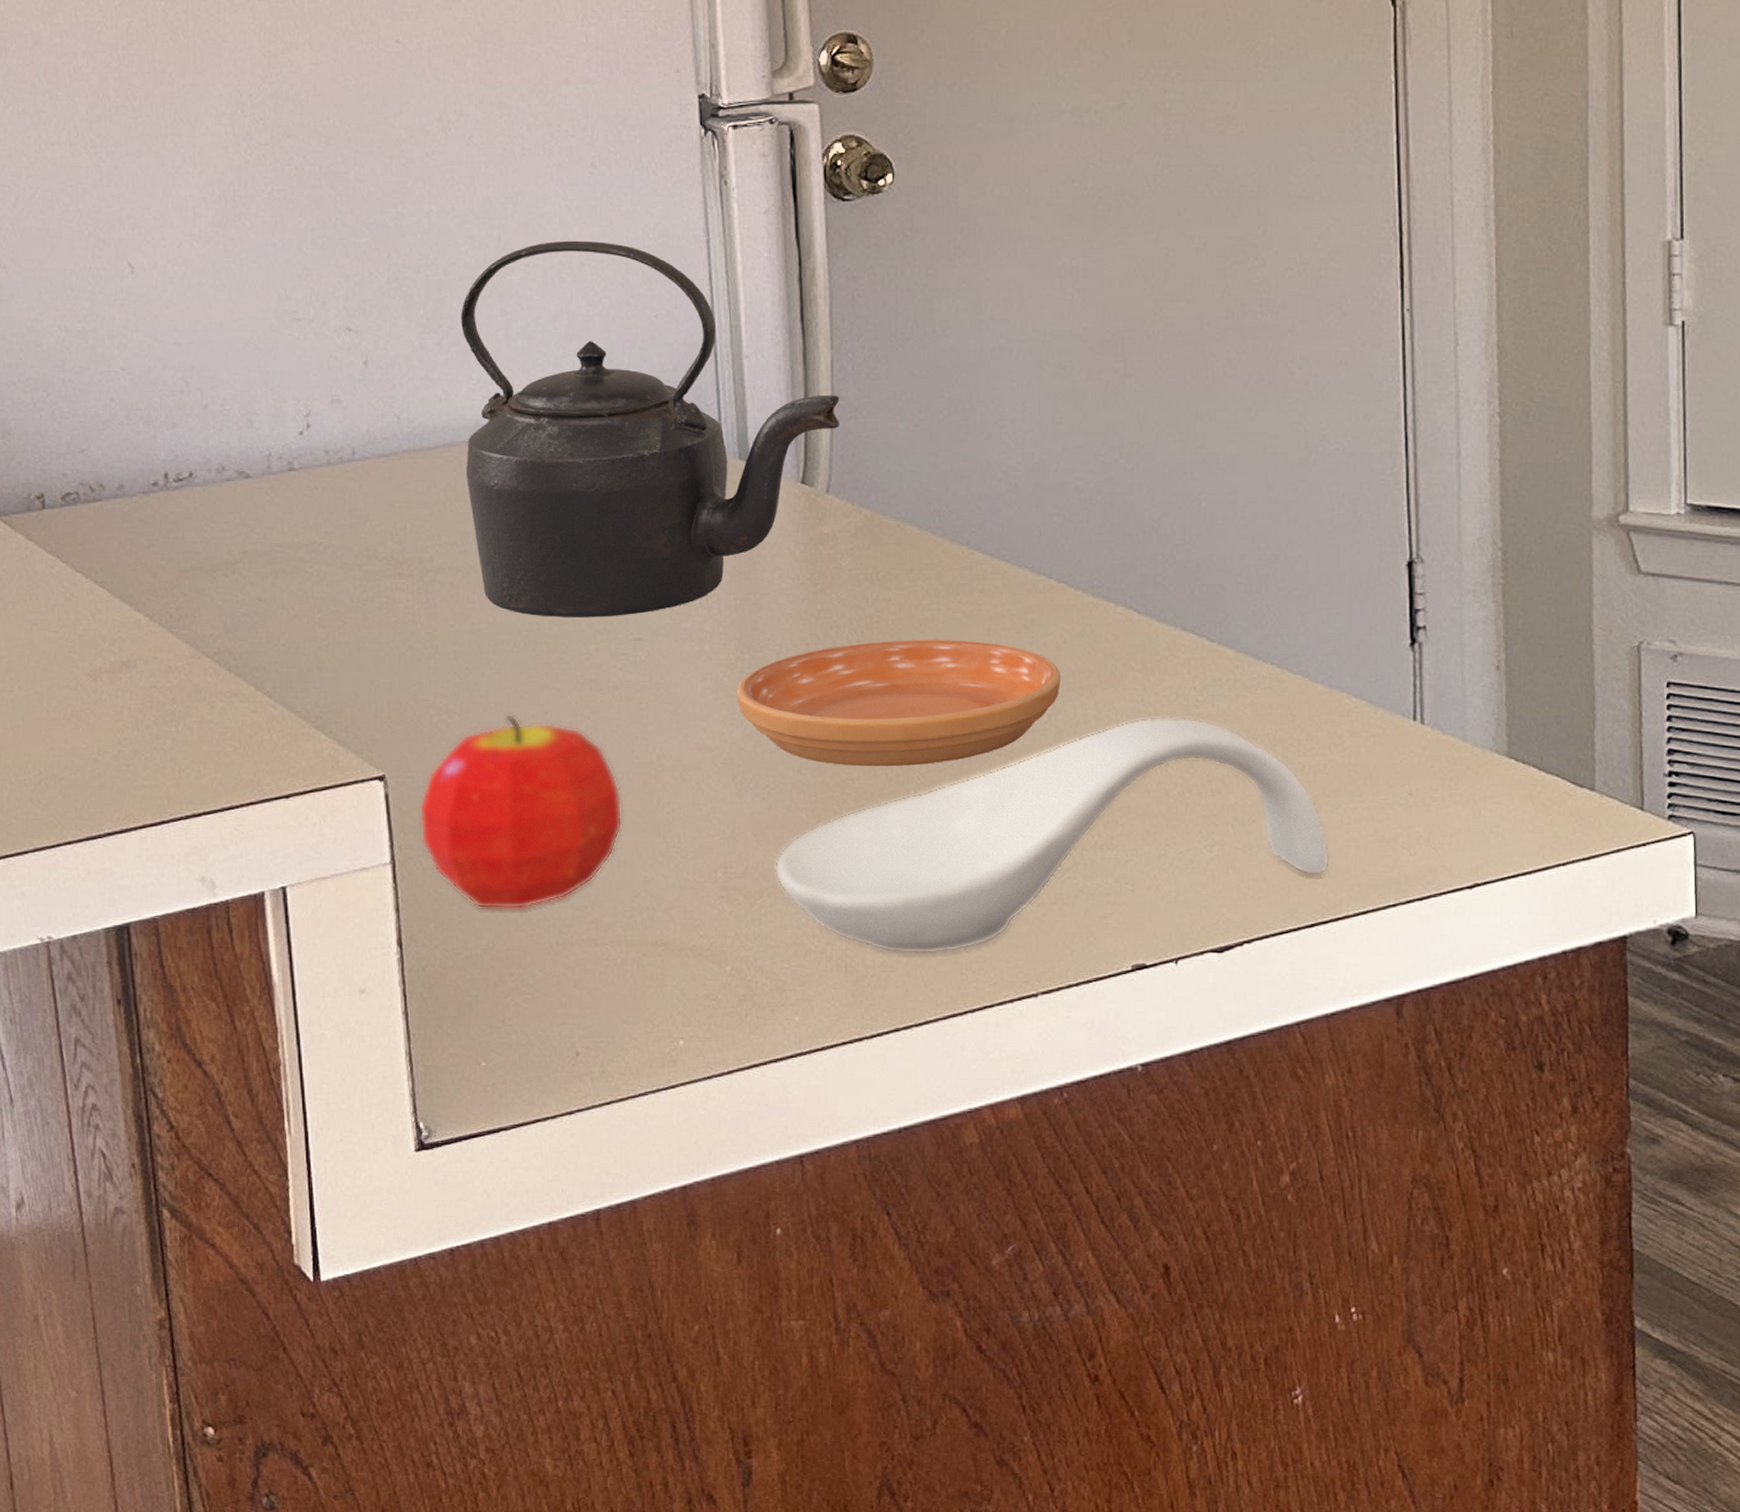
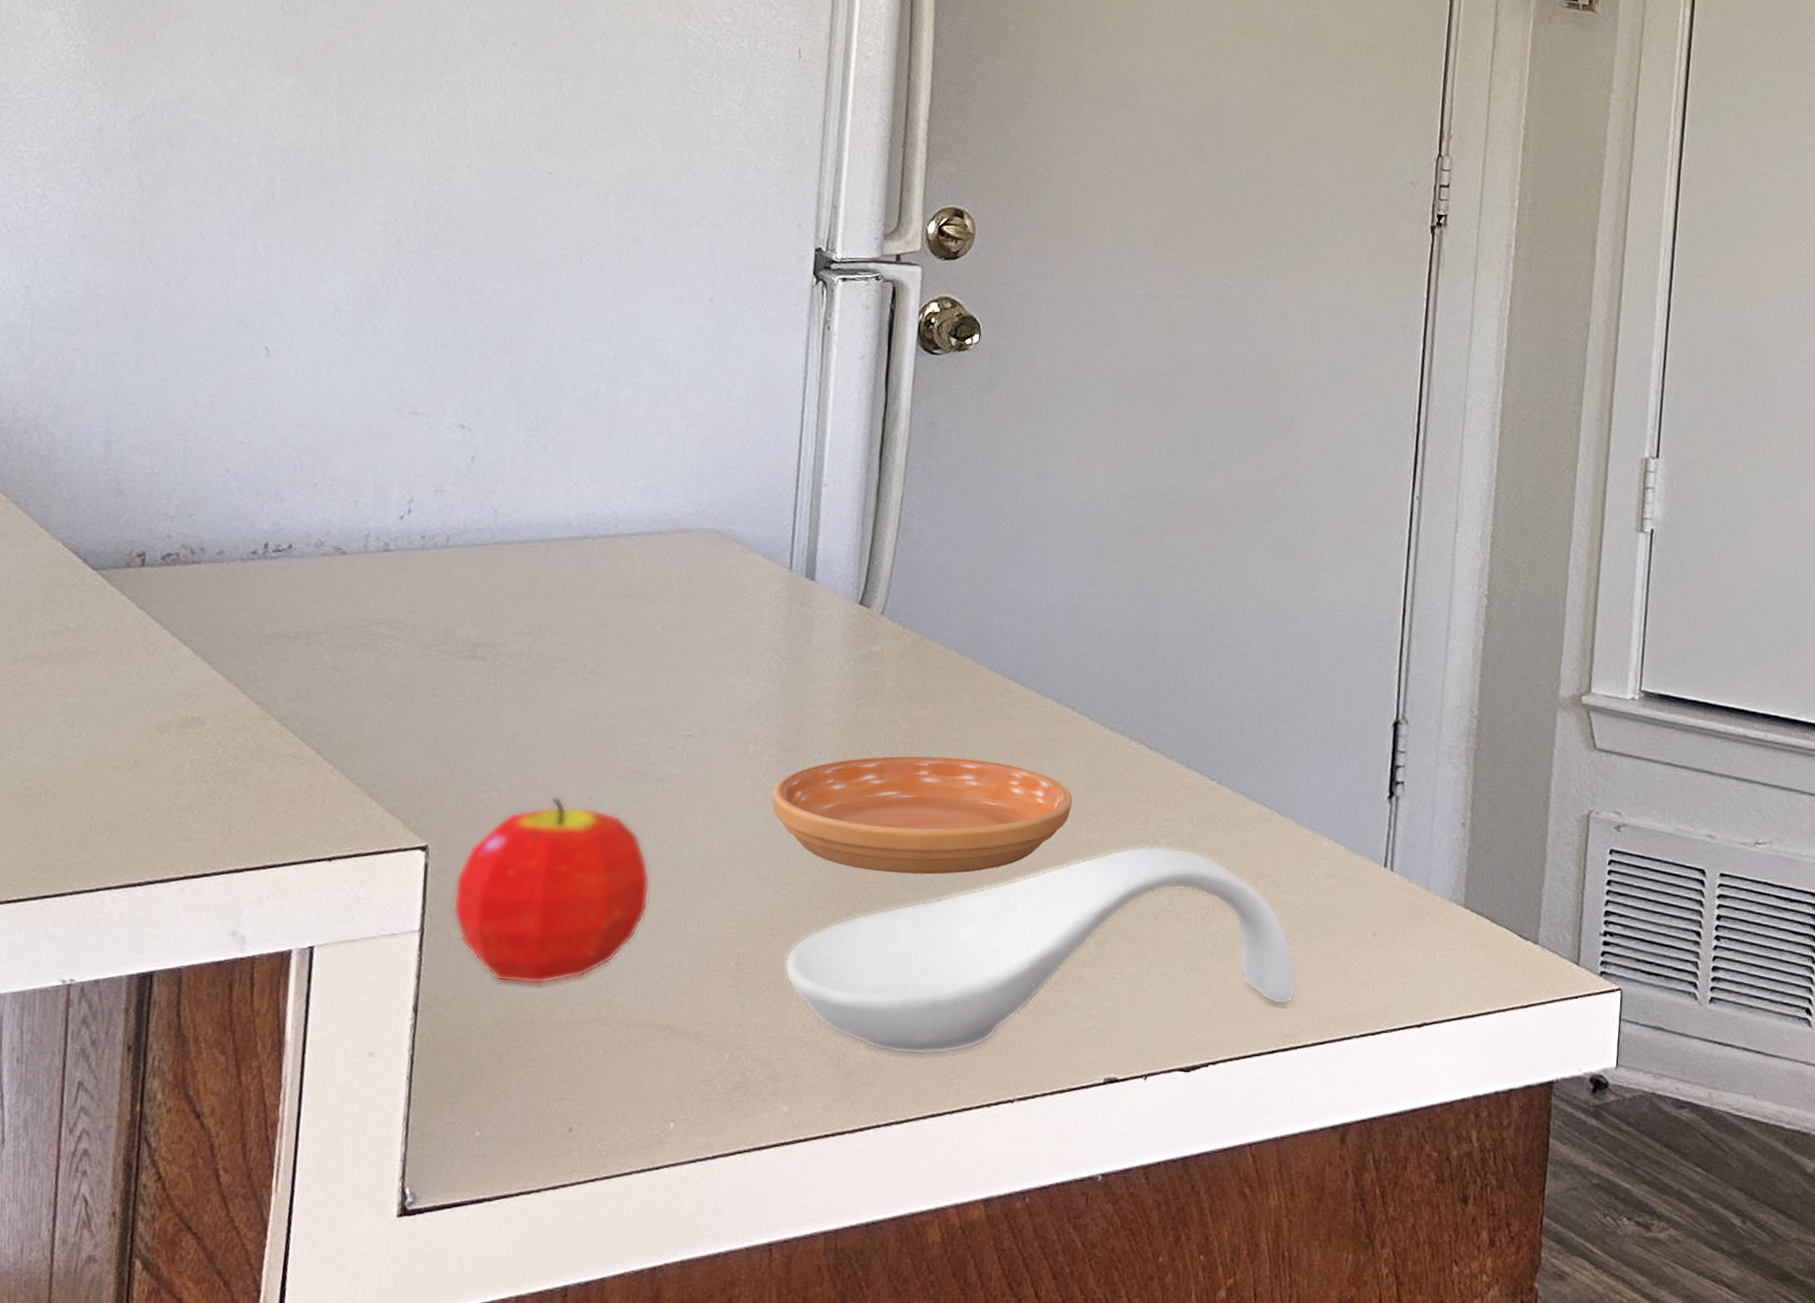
kettle: present [461,240,840,617] -> none [549,365,905,713]

